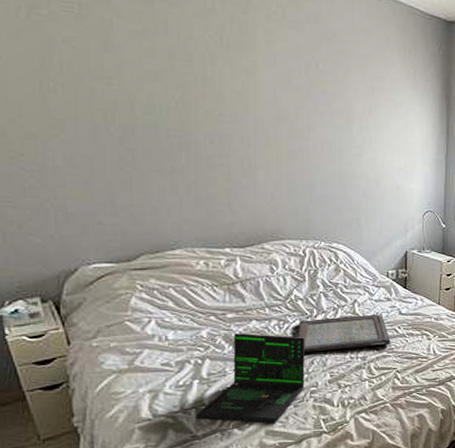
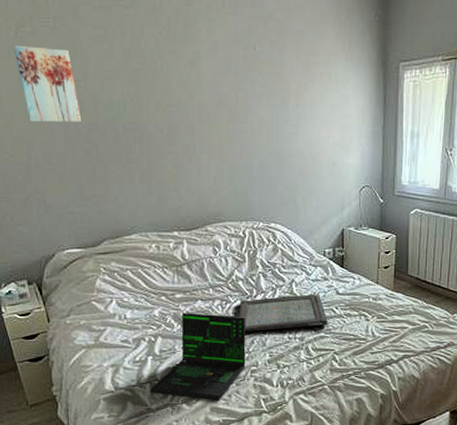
wall art: none [23,27,115,124] -> present [13,45,82,122]

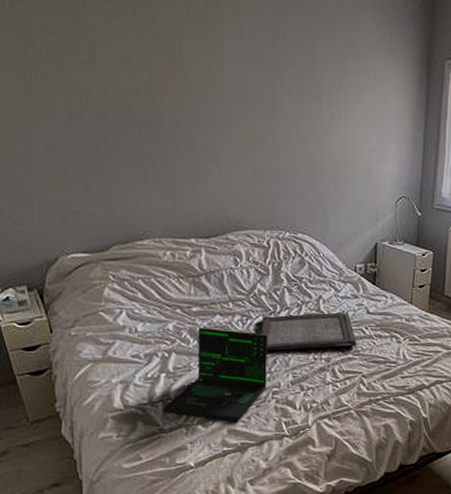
wall art: present [13,45,82,122] -> none [8,17,89,111]

